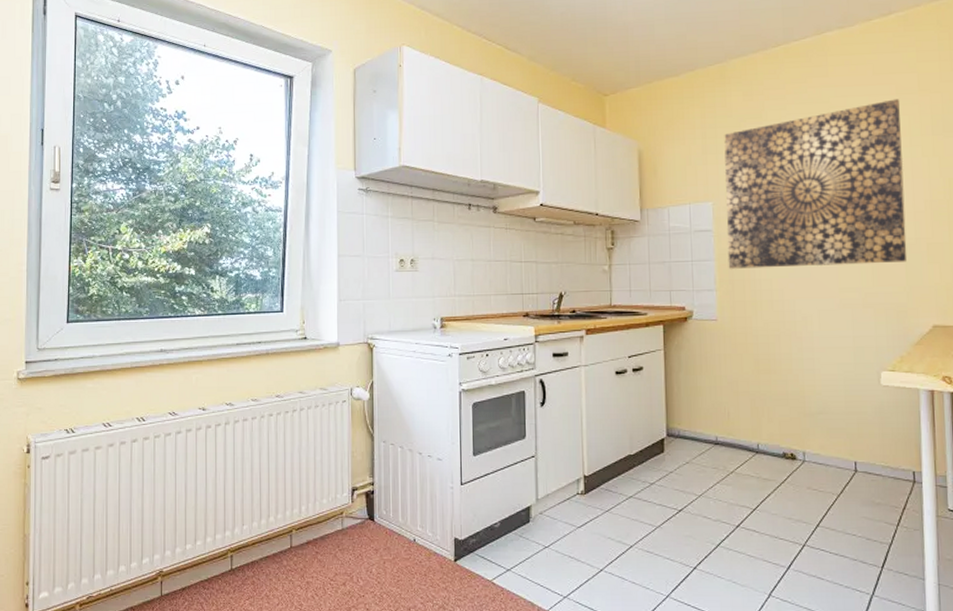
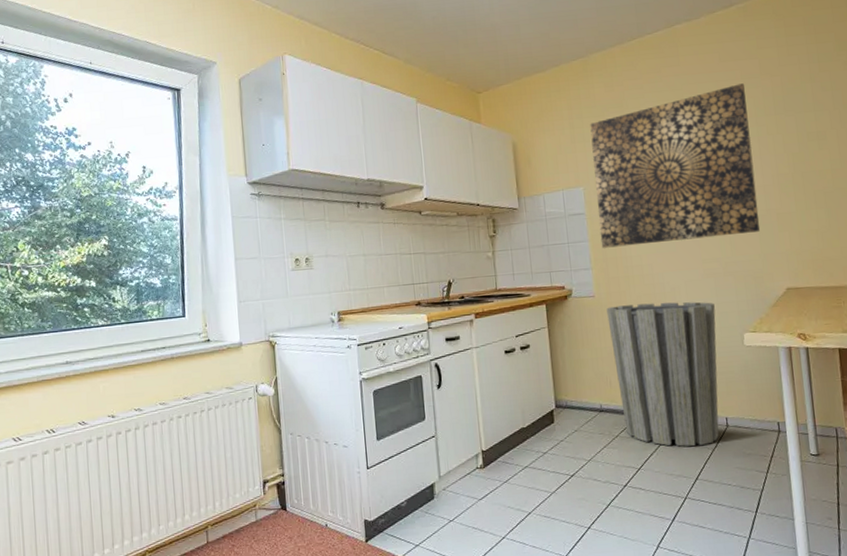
trash can: none [730,331,851,491] -> present [607,302,719,447]

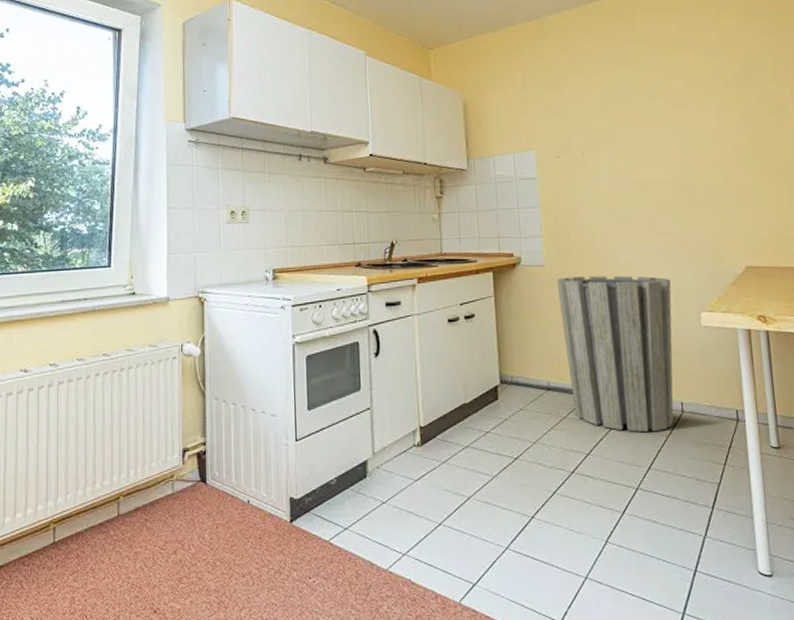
wall art: present [590,83,760,248] -> none [544,53,719,215]

